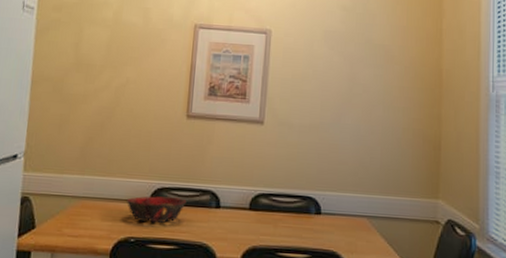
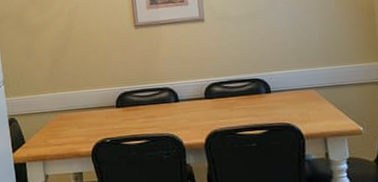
decorative bowl: present [126,196,187,223] -> none [96,98,149,124]

